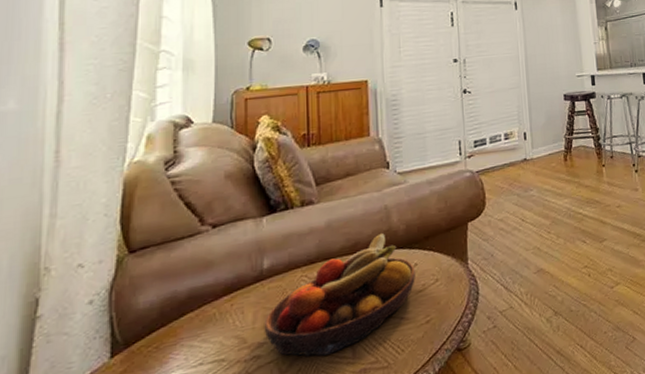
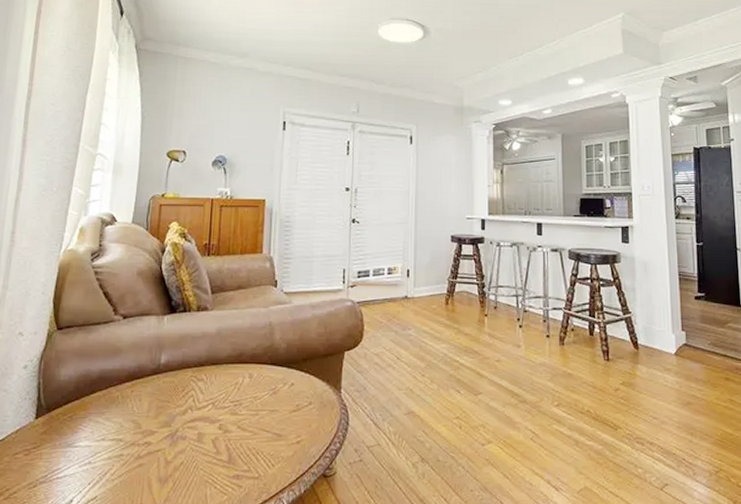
fruit bowl: present [264,232,415,357] -> none [156,347,291,454]

